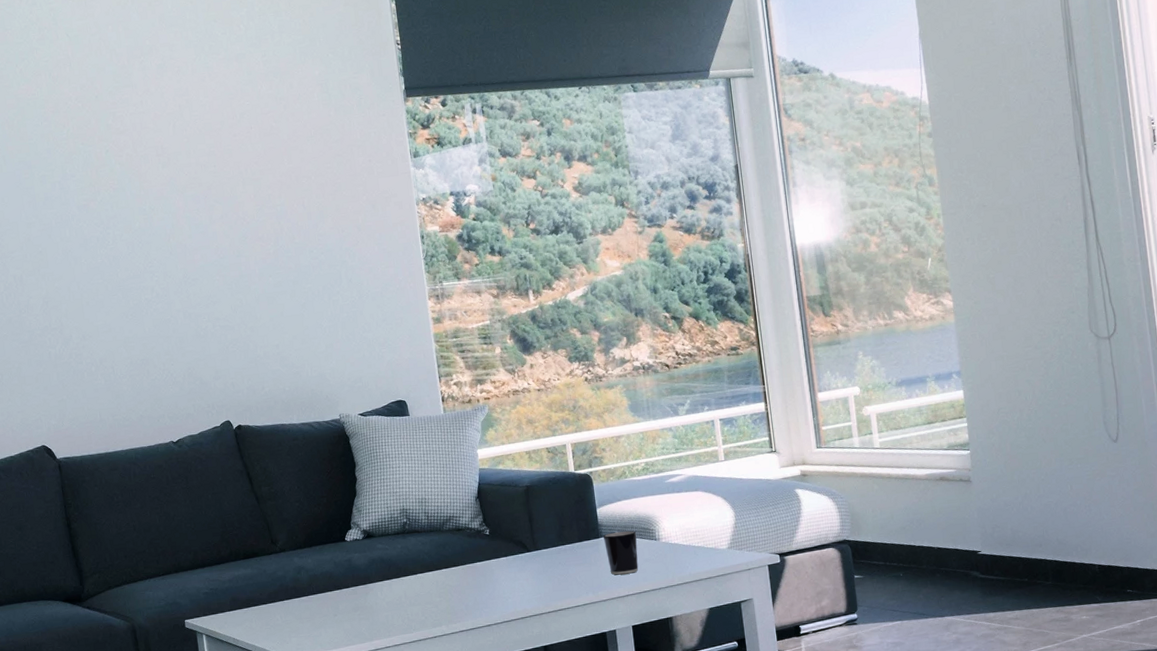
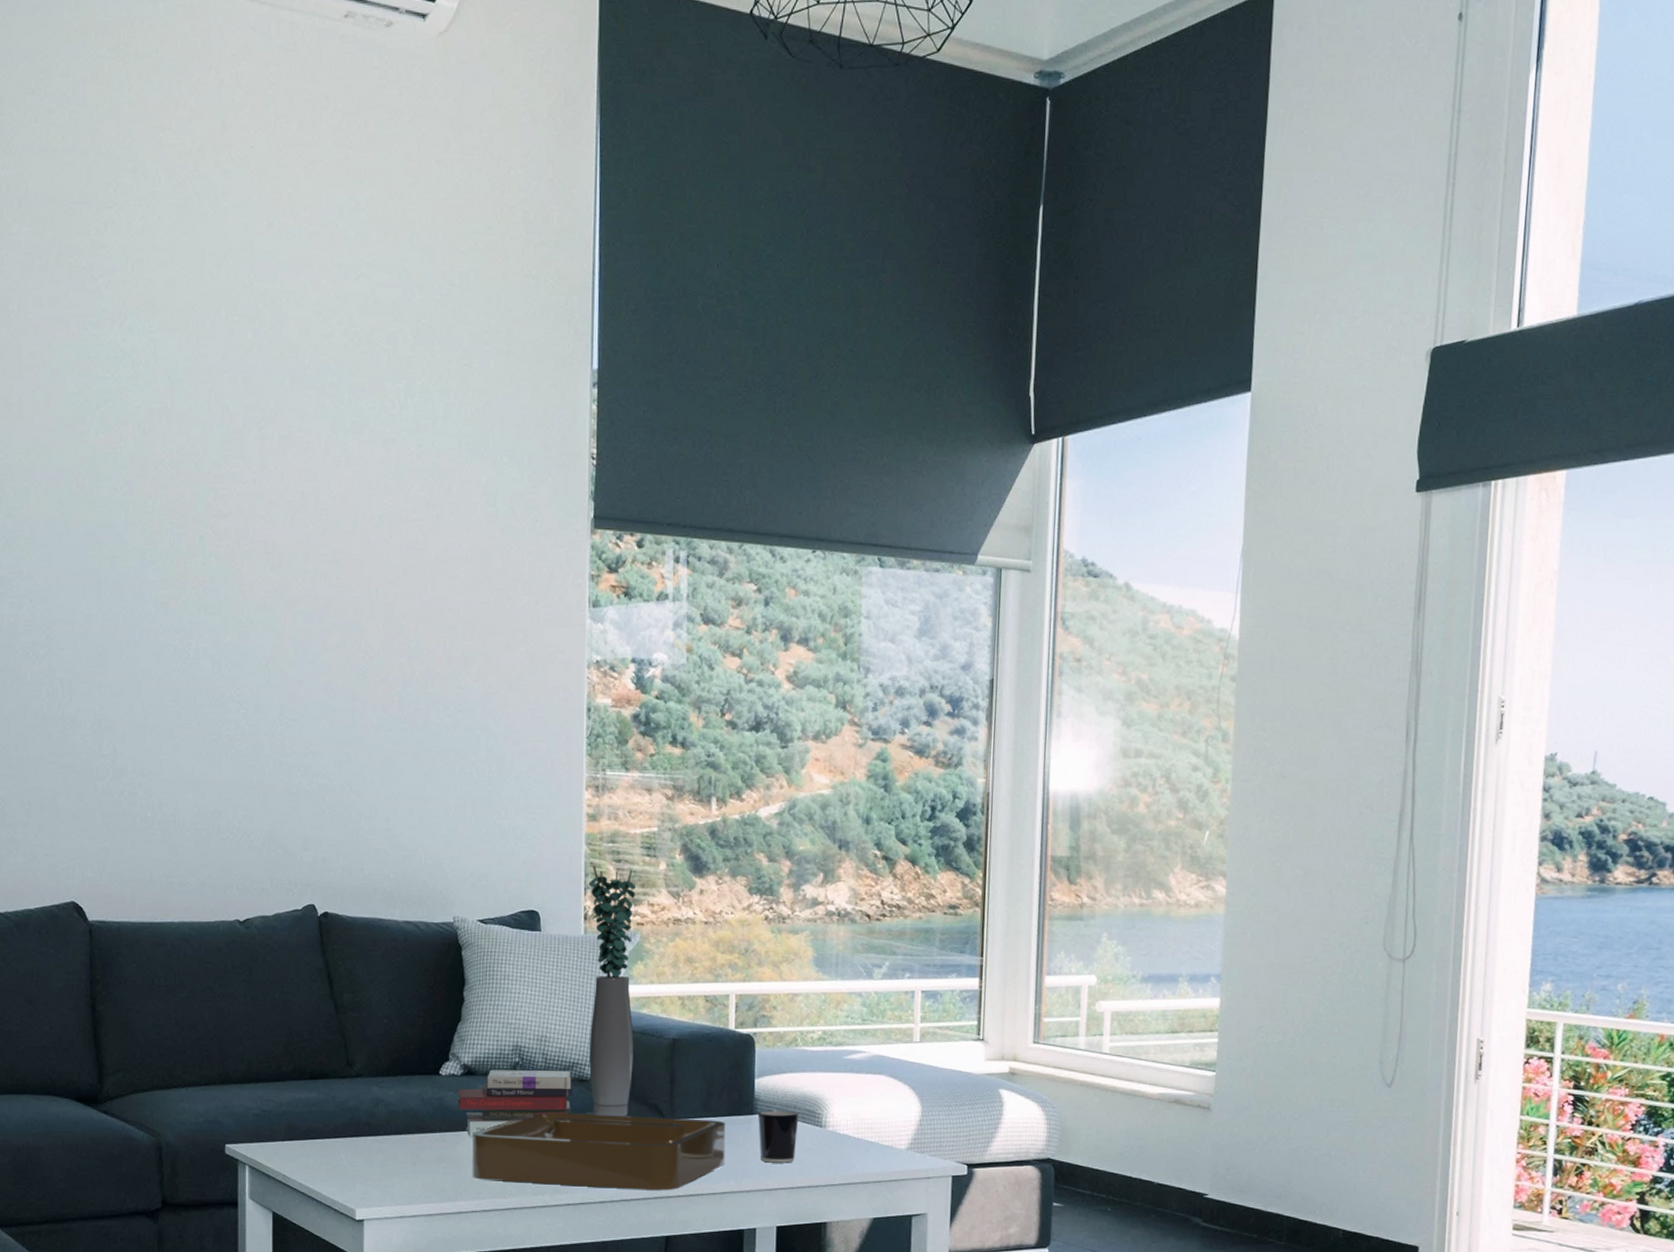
books: none [361,523,454,588] -> present [458,1070,573,1138]
decorative tray: none [378,546,583,621] -> present [472,1111,726,1191]
vase: none [441,357,500,556] -> present [588,865,637,1117]

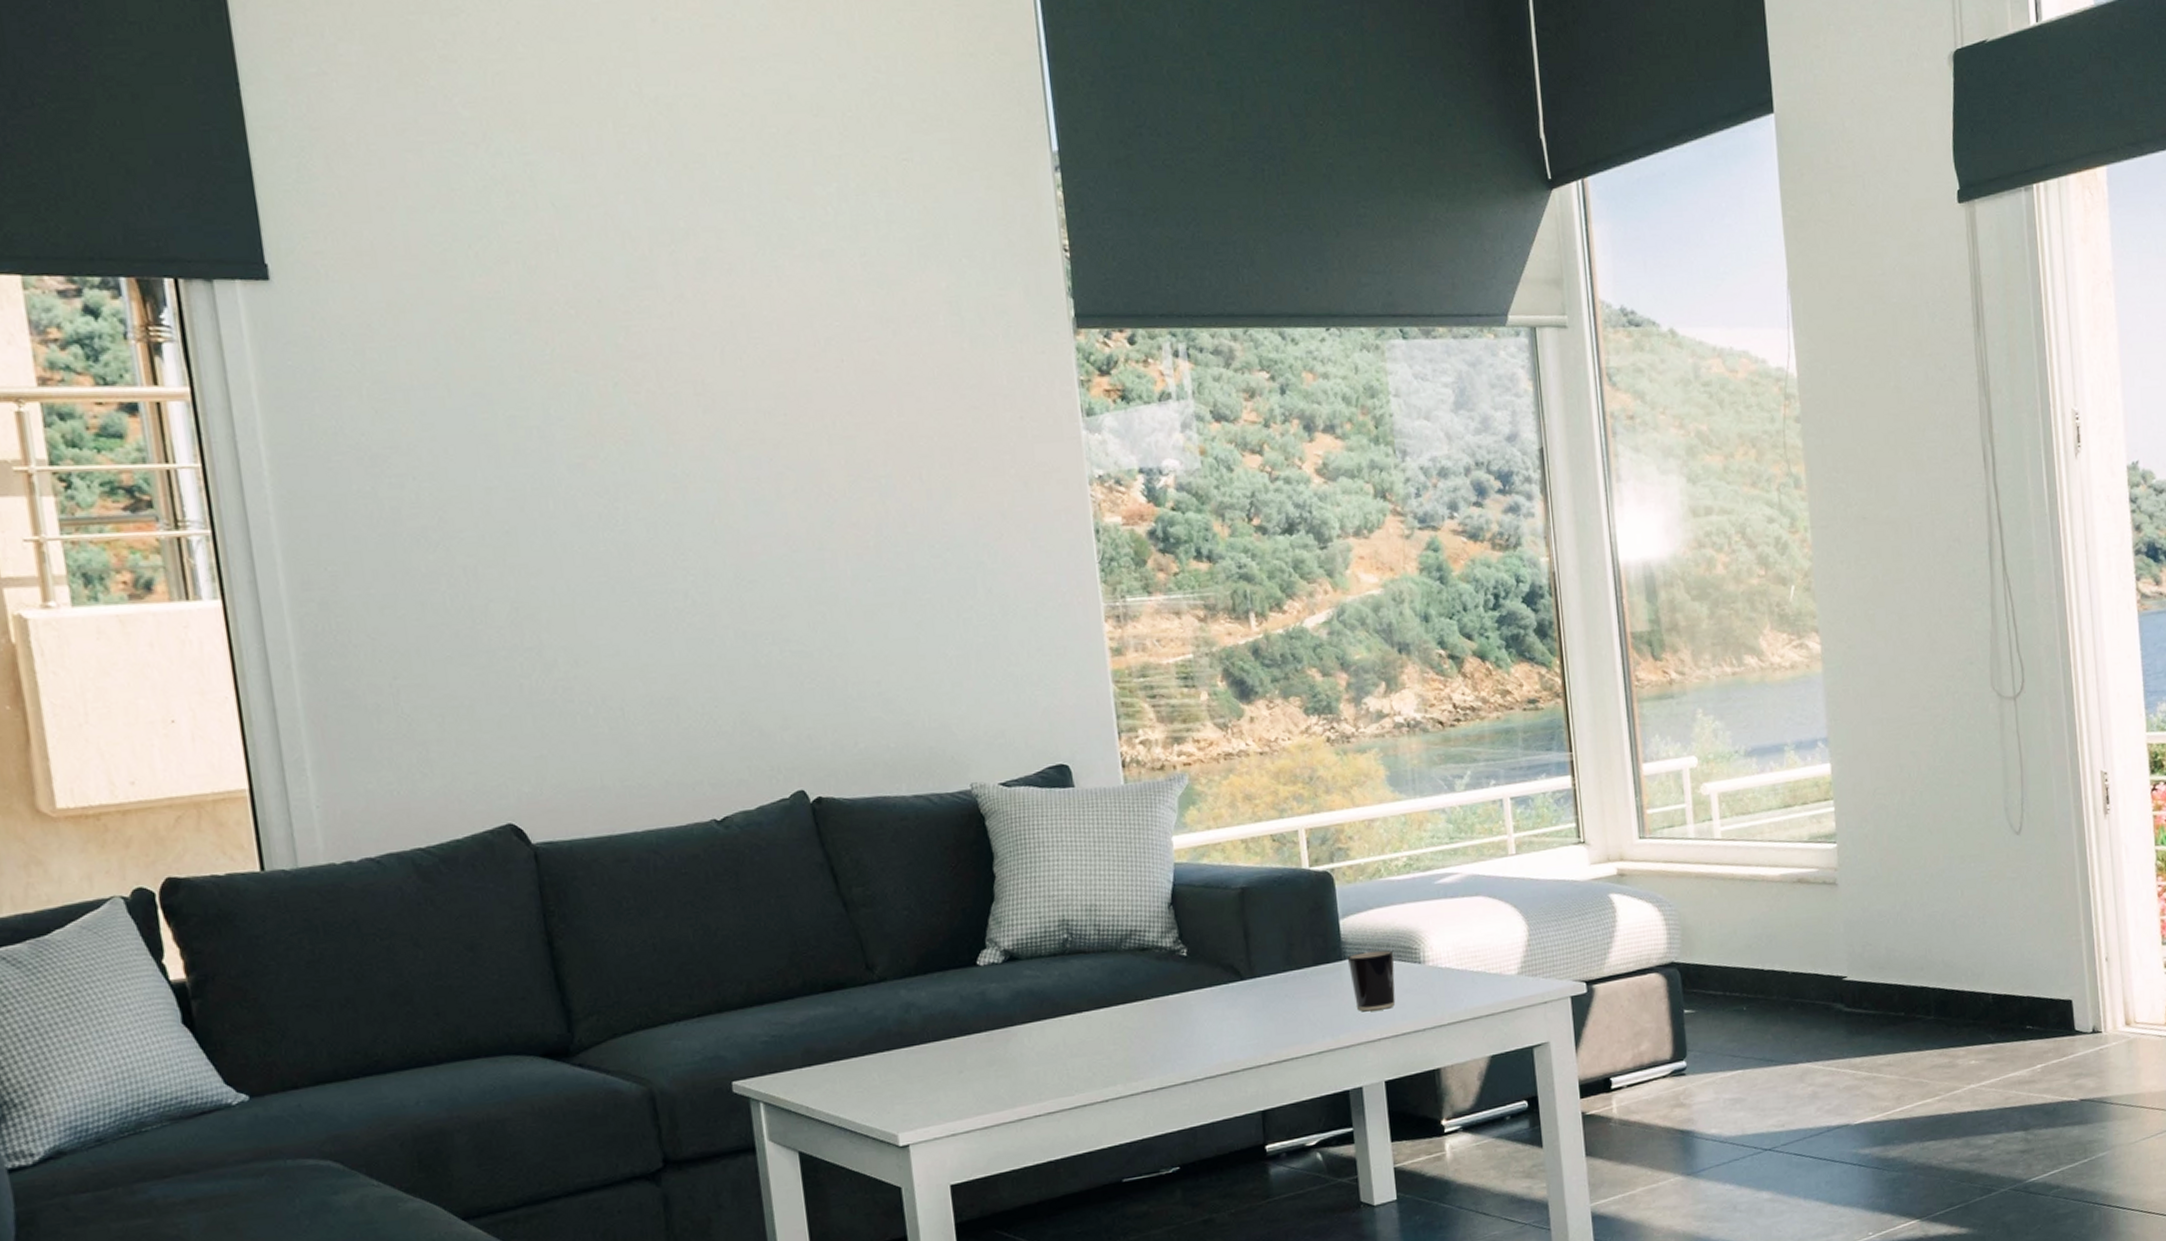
books: present [458,1070,573,1138] -> none [1001,939,1136,1033]
decorative tray: present [472,1111,726,1191] -> none [1024,972,1318,1079]
vase: present [588,865,637,1117] -> none [1122,705,1202,986]

